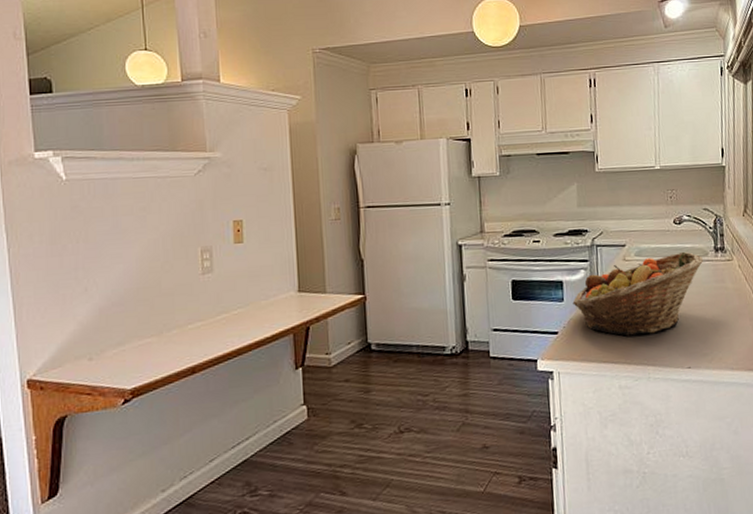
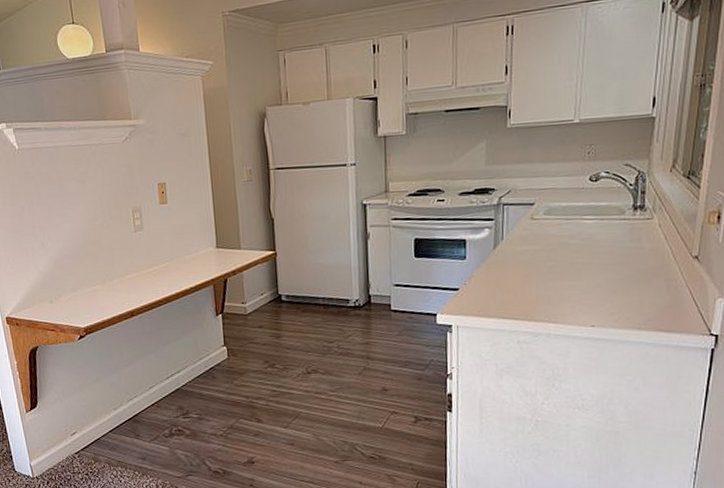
fruit basket: present [572,251,704,336] -> none [475,210,620,294]

